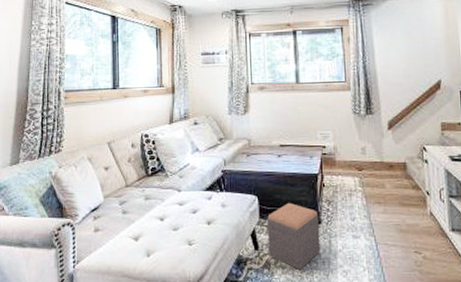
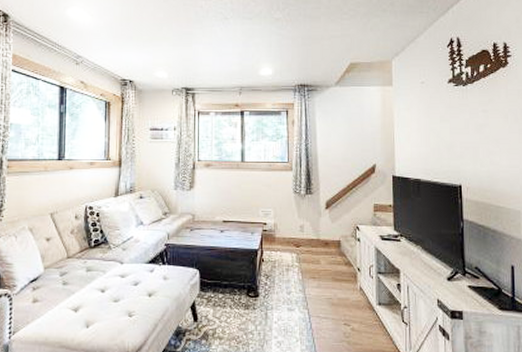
footstool: present [267,202,321,270] -> none [207,276,257,340]

